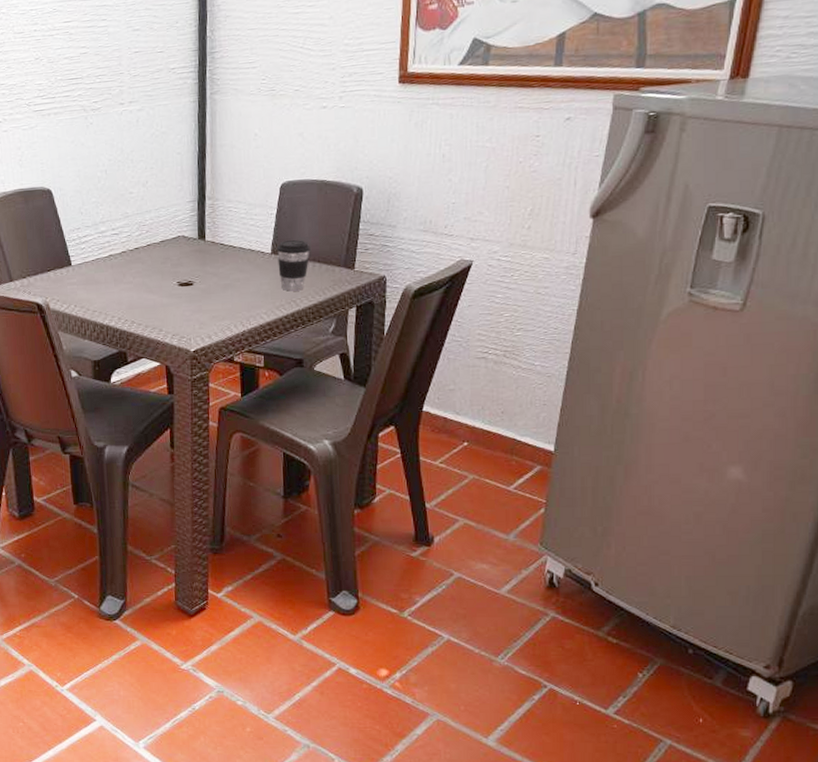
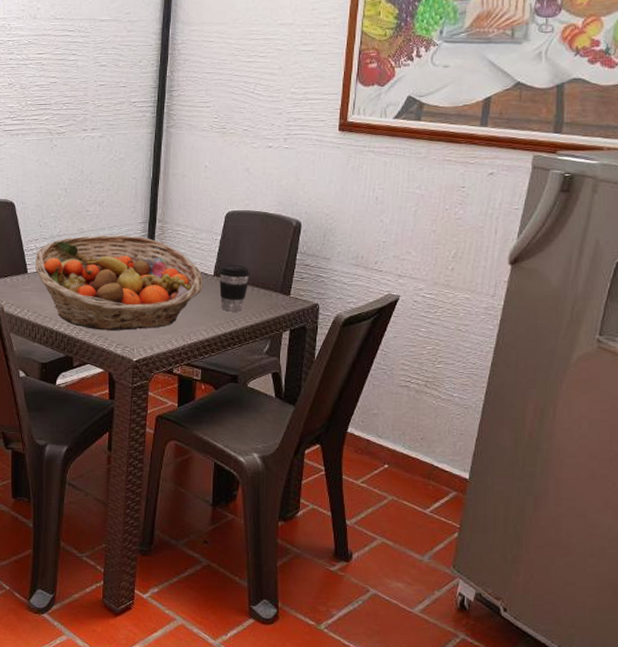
fruit basket: none [79,216,260,322] -> present [35,235,203,331]

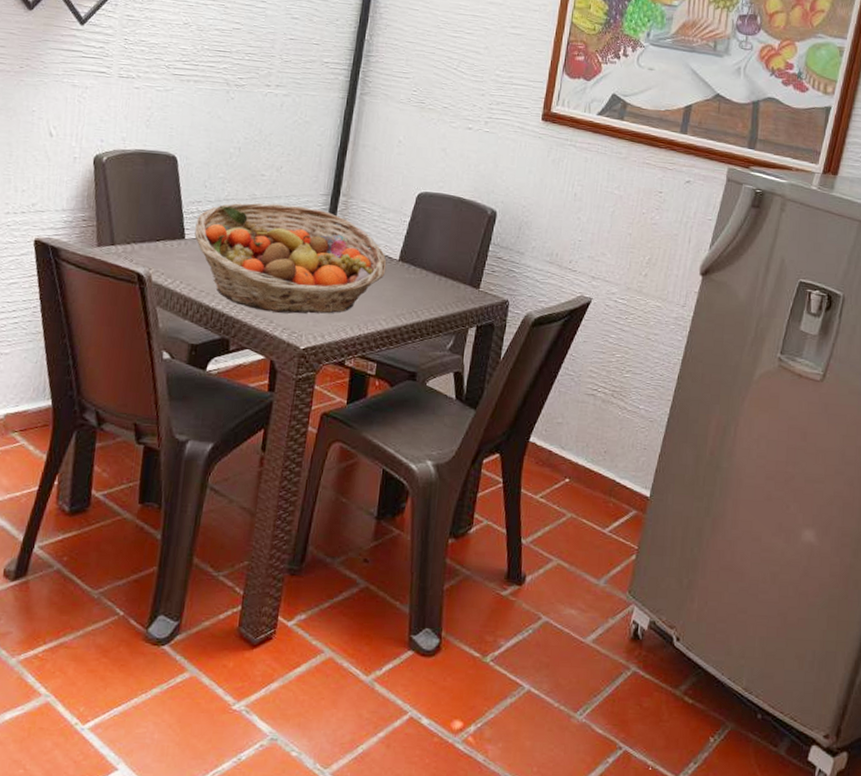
coffee cup: present [219,264,250,312] -> none [404,249,439,302]

